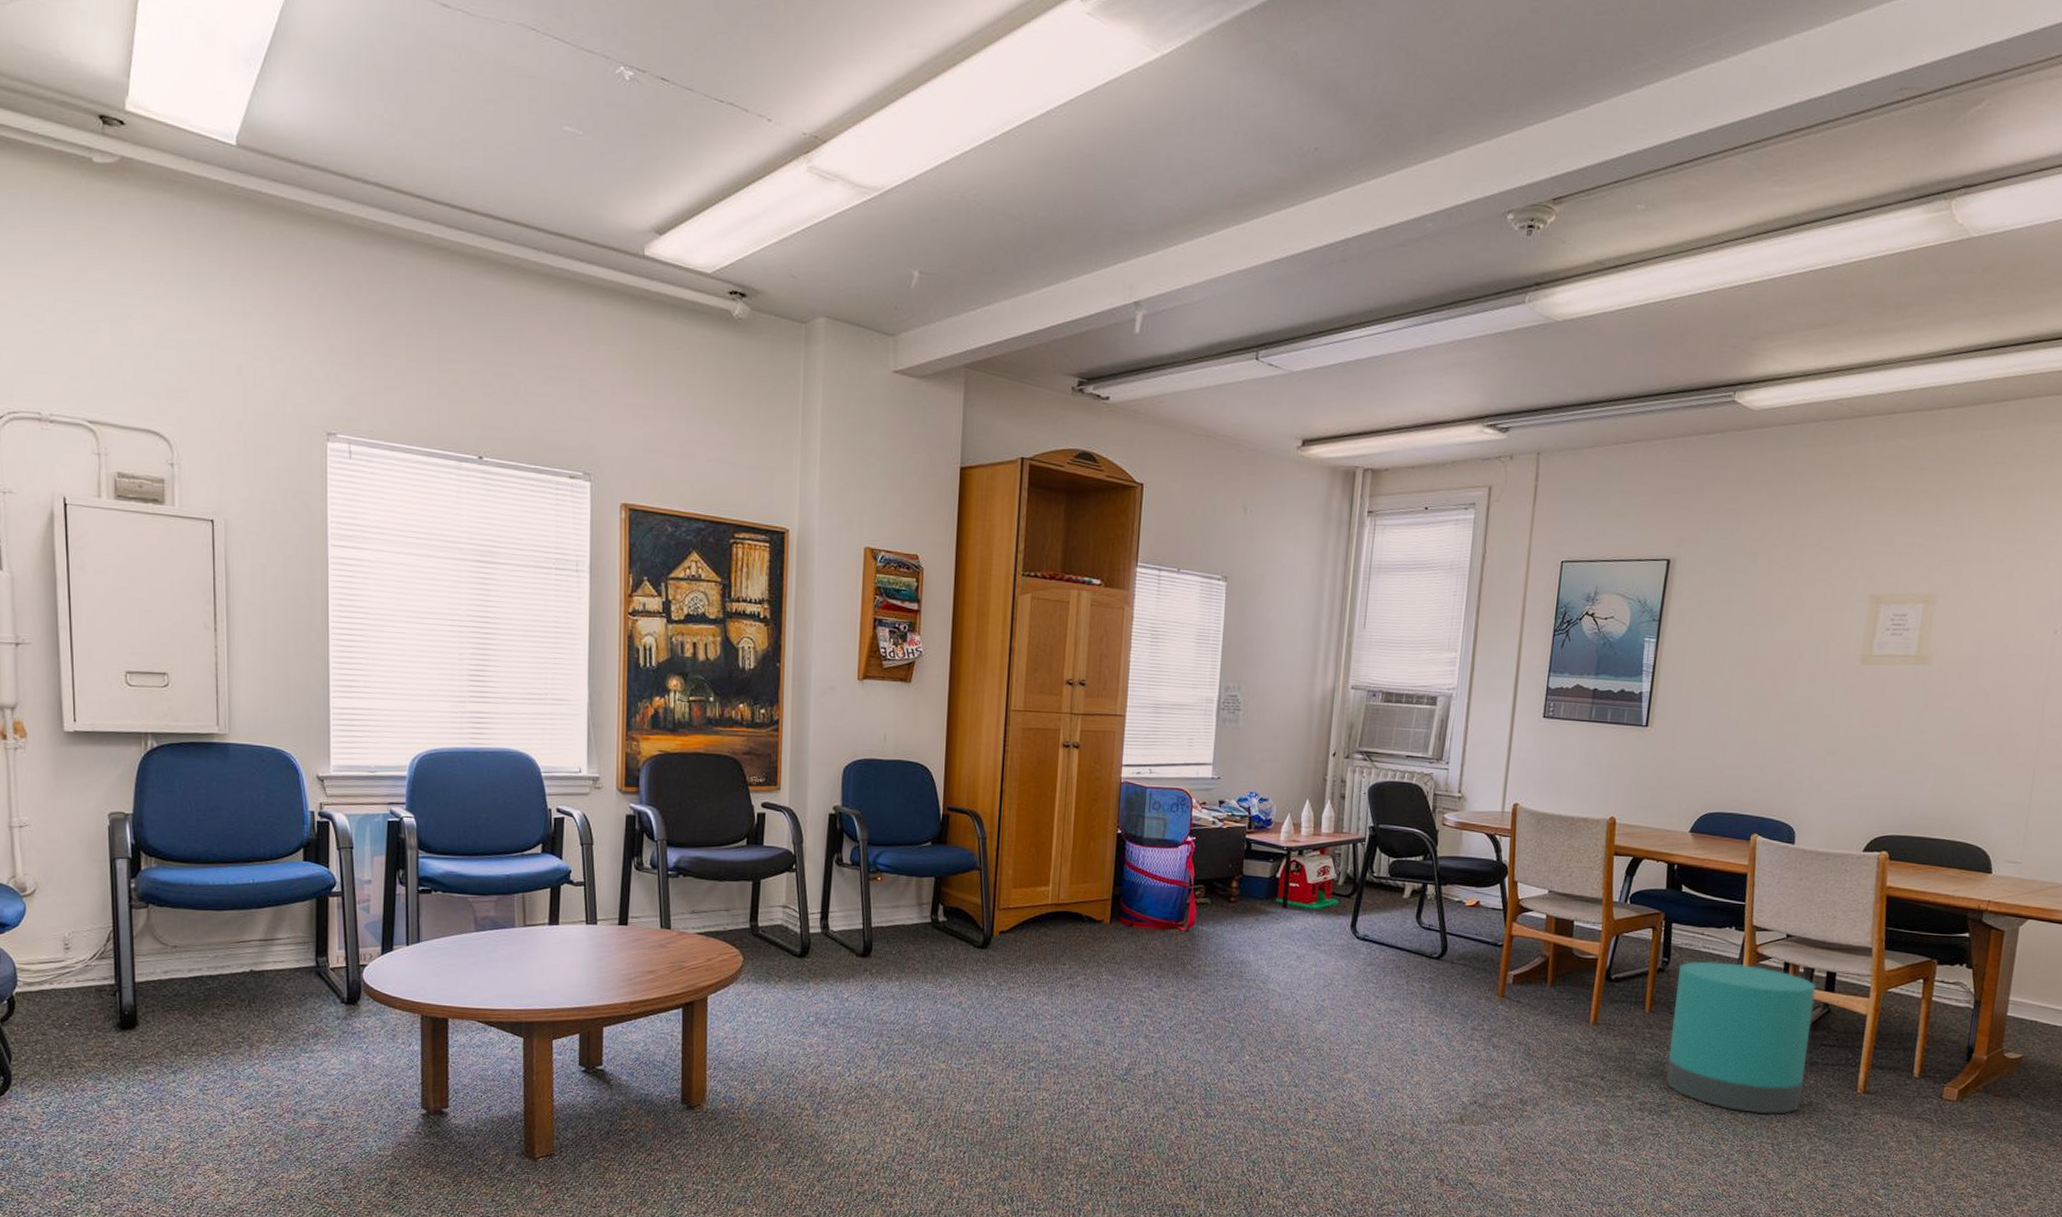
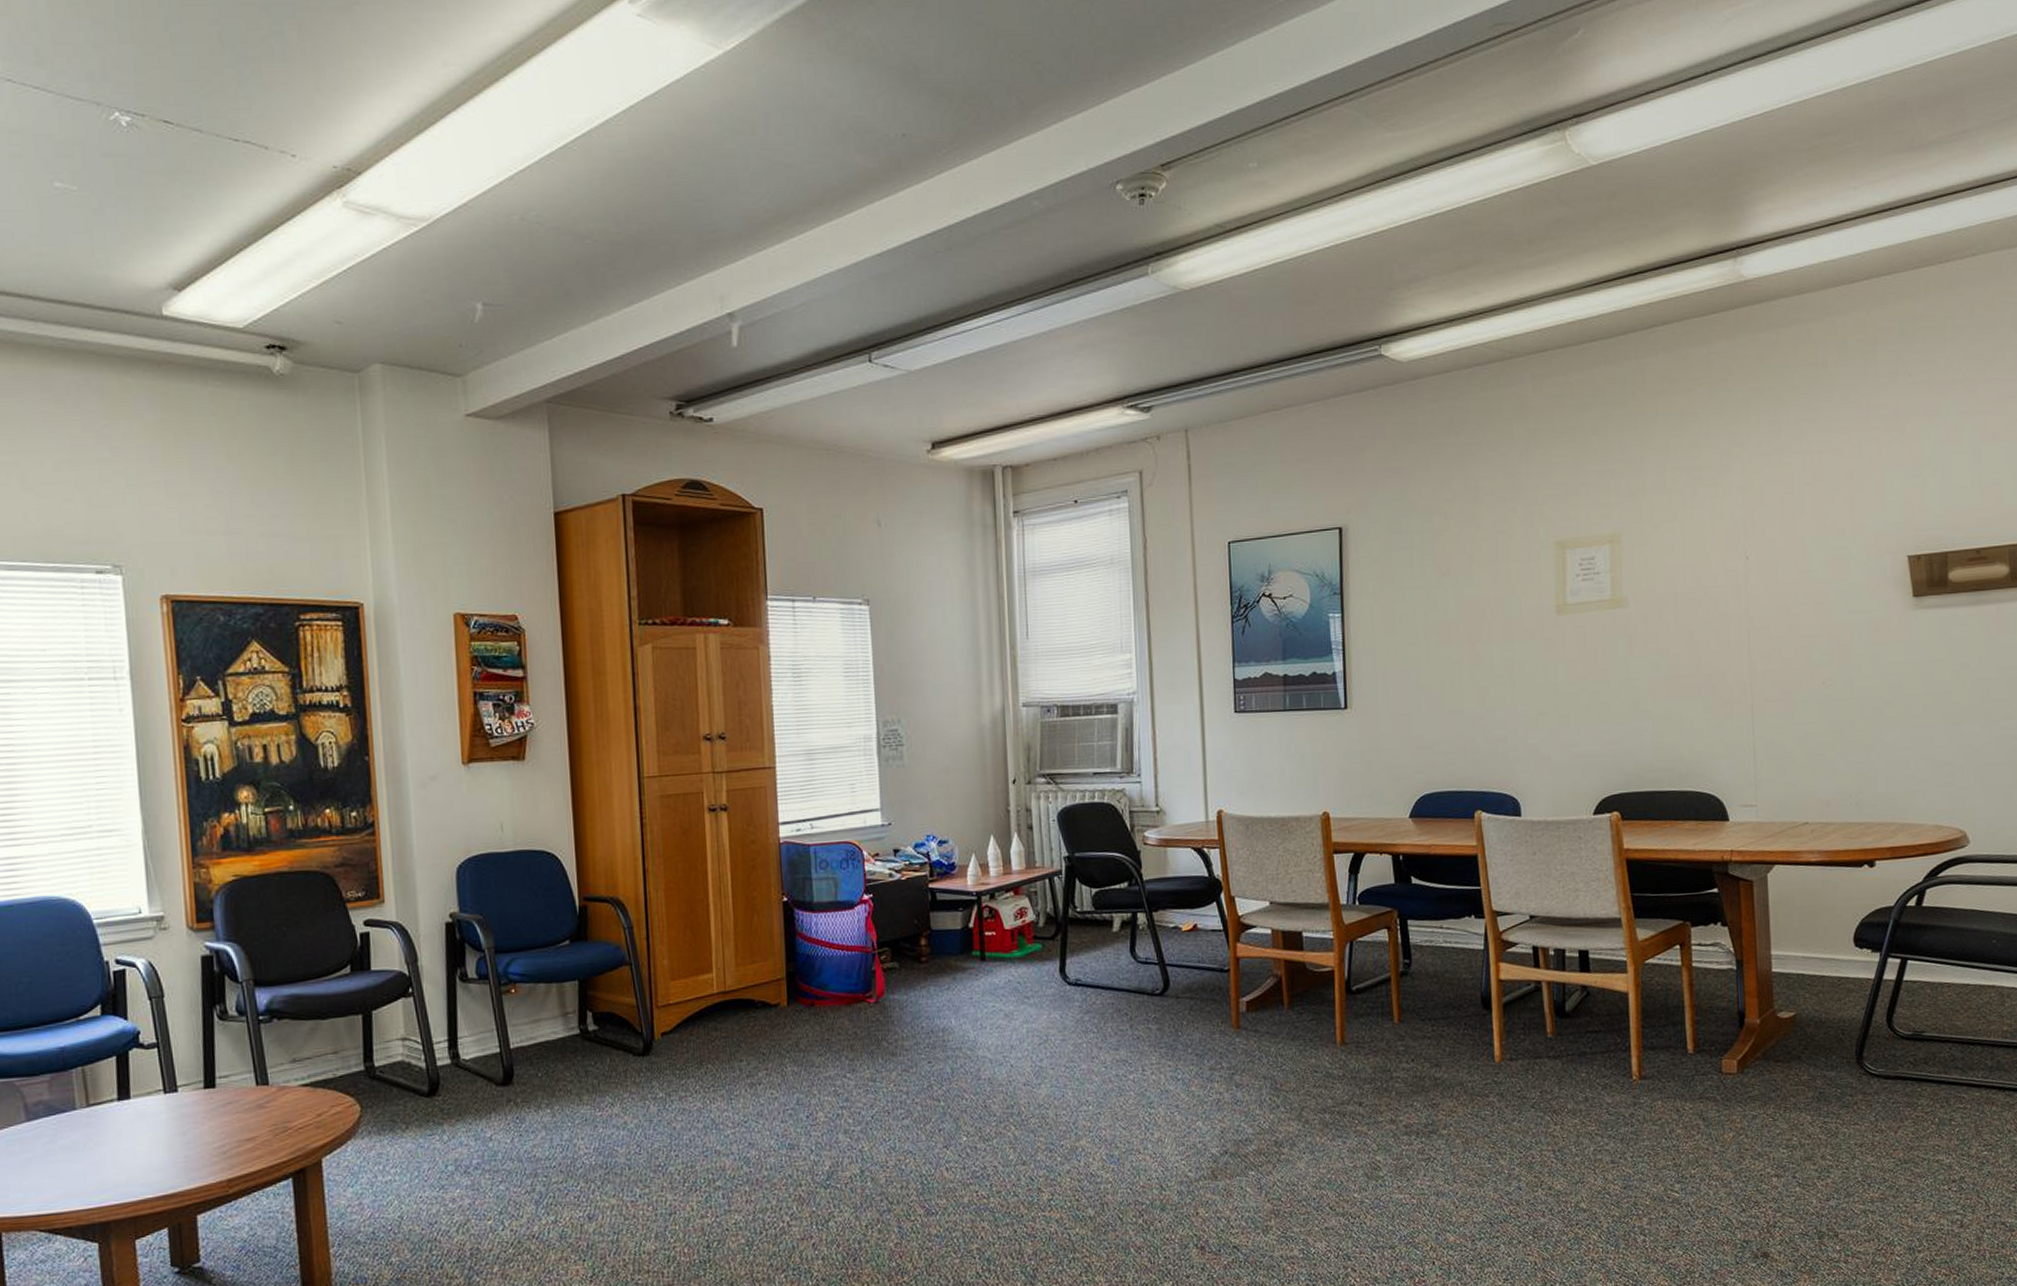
trash can: present [1665,961,1816,1114] -> none [1422,955,1576,1119]

